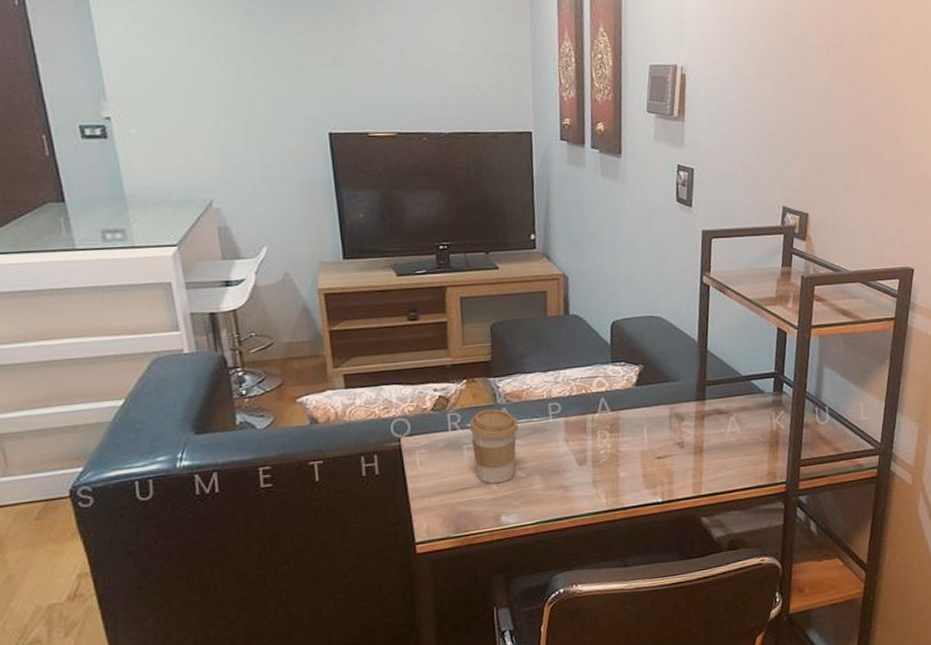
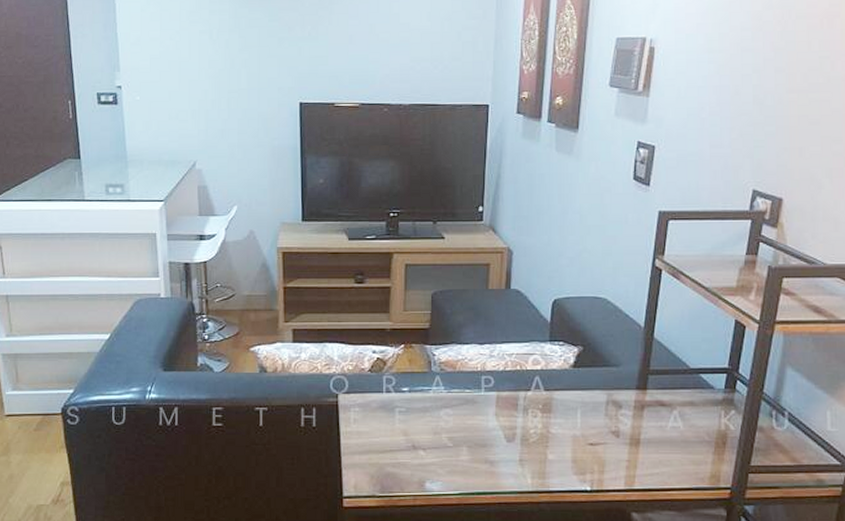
coffee cup: present [469,409,519,484] -> none [403,376,450,450]

